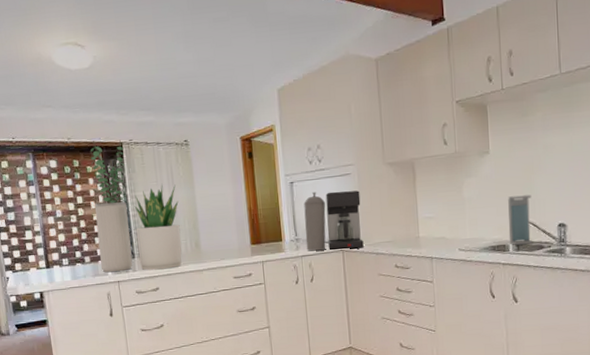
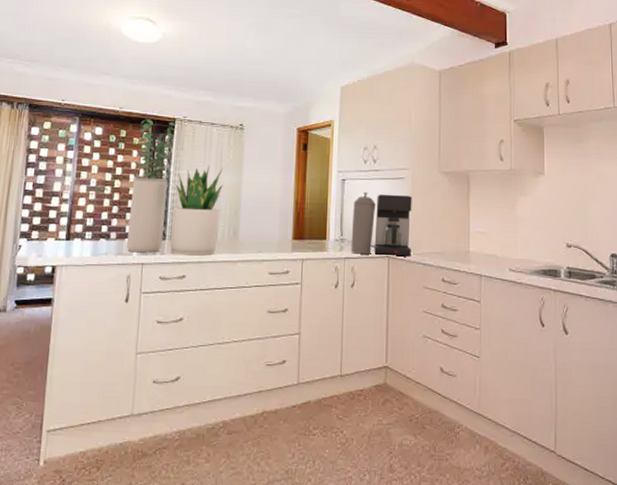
soap dispenser: present [508,194,533,245] -> none [560,220,585,272]

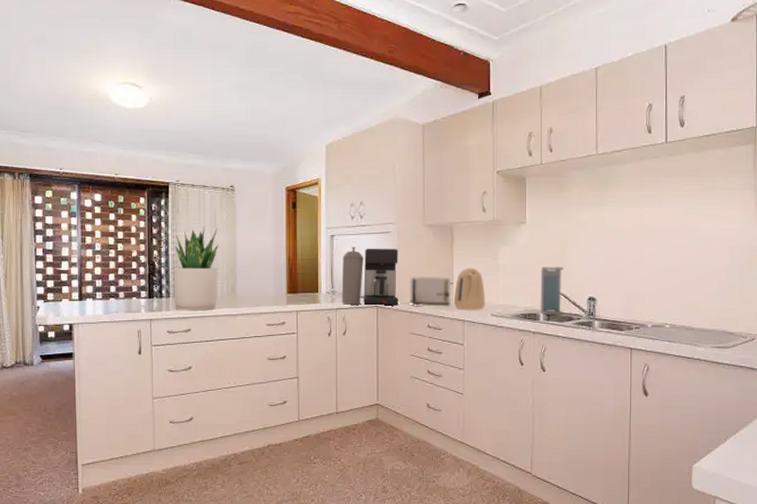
vase: present [126,113,176,253] -> none [134,179,170,310]
toaster: none [424,225,469,260] -> present [410,275,453,307]
kettle: none [470,218,504,264] -> present [454,267,486,310]
soap dispenser: none [560,220,585,272] -> present [540,267,564,315]

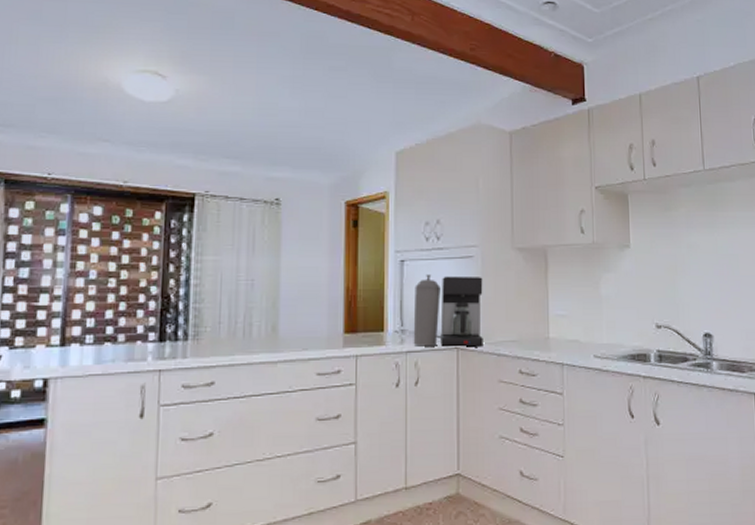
planter: present [173,227,219,311] -> none [194,249,257,358]
toaster: present [410,275,453,307] -> none [497,309,549,348]
kettle: present [454,267,486,310] -> none [550,299,588,351]
soap dispenser: present [540,267,564,315] -> none [649,298,677,355]

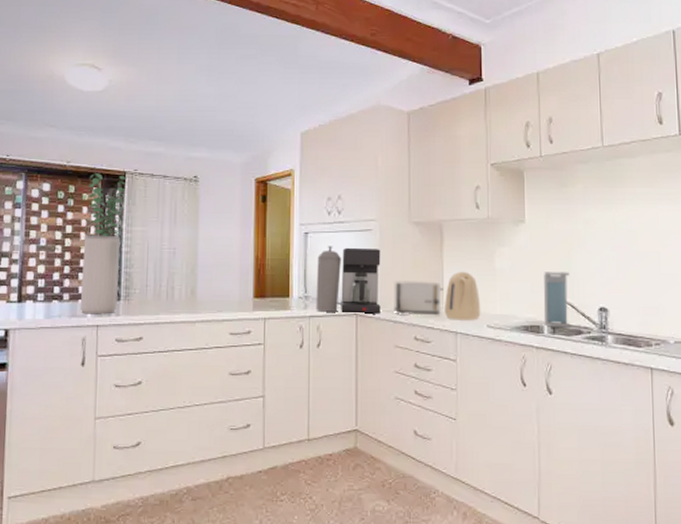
vase: none [138,188,196,358] -> present [80,167,127,314]
toaster: none [497,309,549,348] -> present [394,279,443,316]
kettle: none [550,299,588,351] -> present [445,271,481,321]
soap dispenser: none [649,298,677,355] -> present [543,272,571,327]

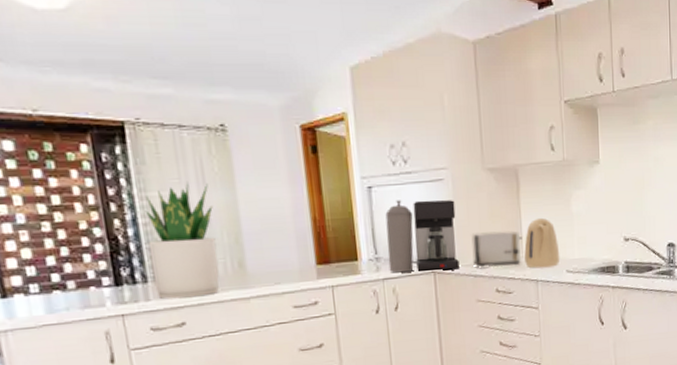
vase: present [80,167,127,314] -> none [70,116,145,303]
planter: none [125,221,178,317] -> present [145,183,220,300]
soap dispenser: present [543,272,571,327] -> none [618,211,643,266]

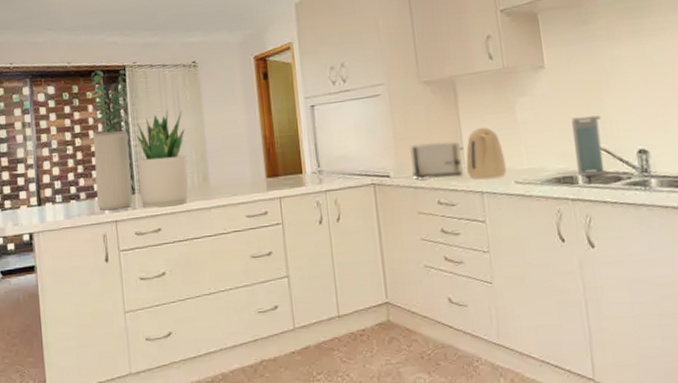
vase: none [70,116,145,303] -> present [90,62,133,211]
canister: present [385,200,414,273] -> none [327,116,354,185]
coffee maker: present [413,200,460,272] -> none [352,114,399,184]
soap dispenser: none [618,211,643,266] -> present [571,115,608,177]

